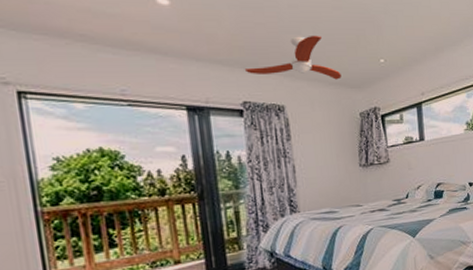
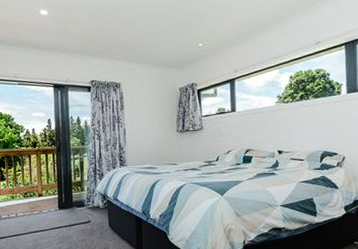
ceiling fan: present [244,35,342,80] -> none [93,27,166,62]

